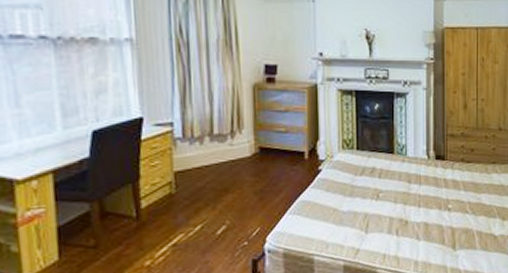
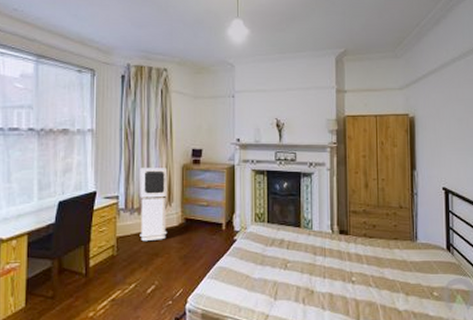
air purifier: none [199,87,239,176] -> present [140,168,168,242]

